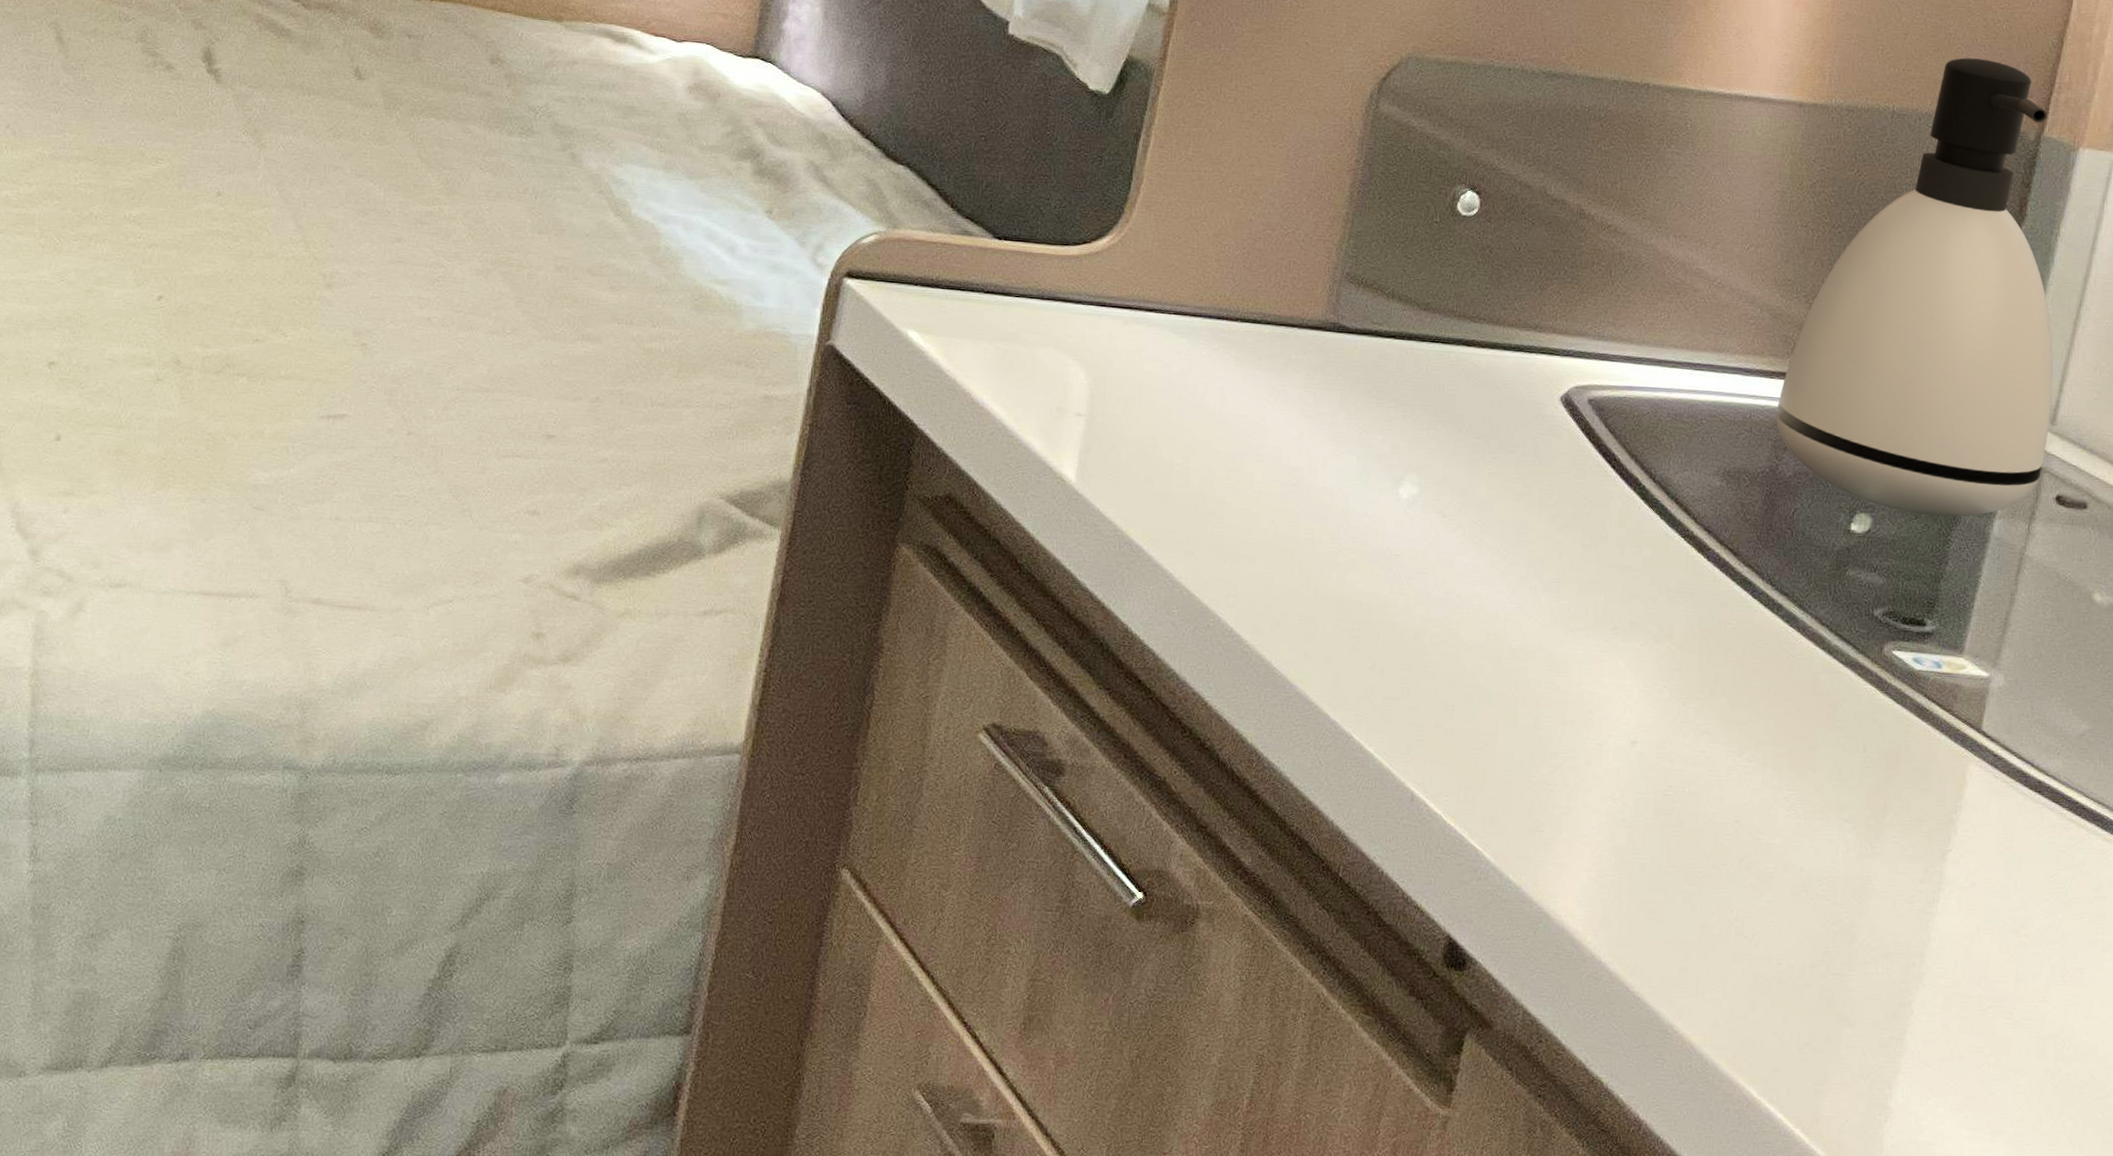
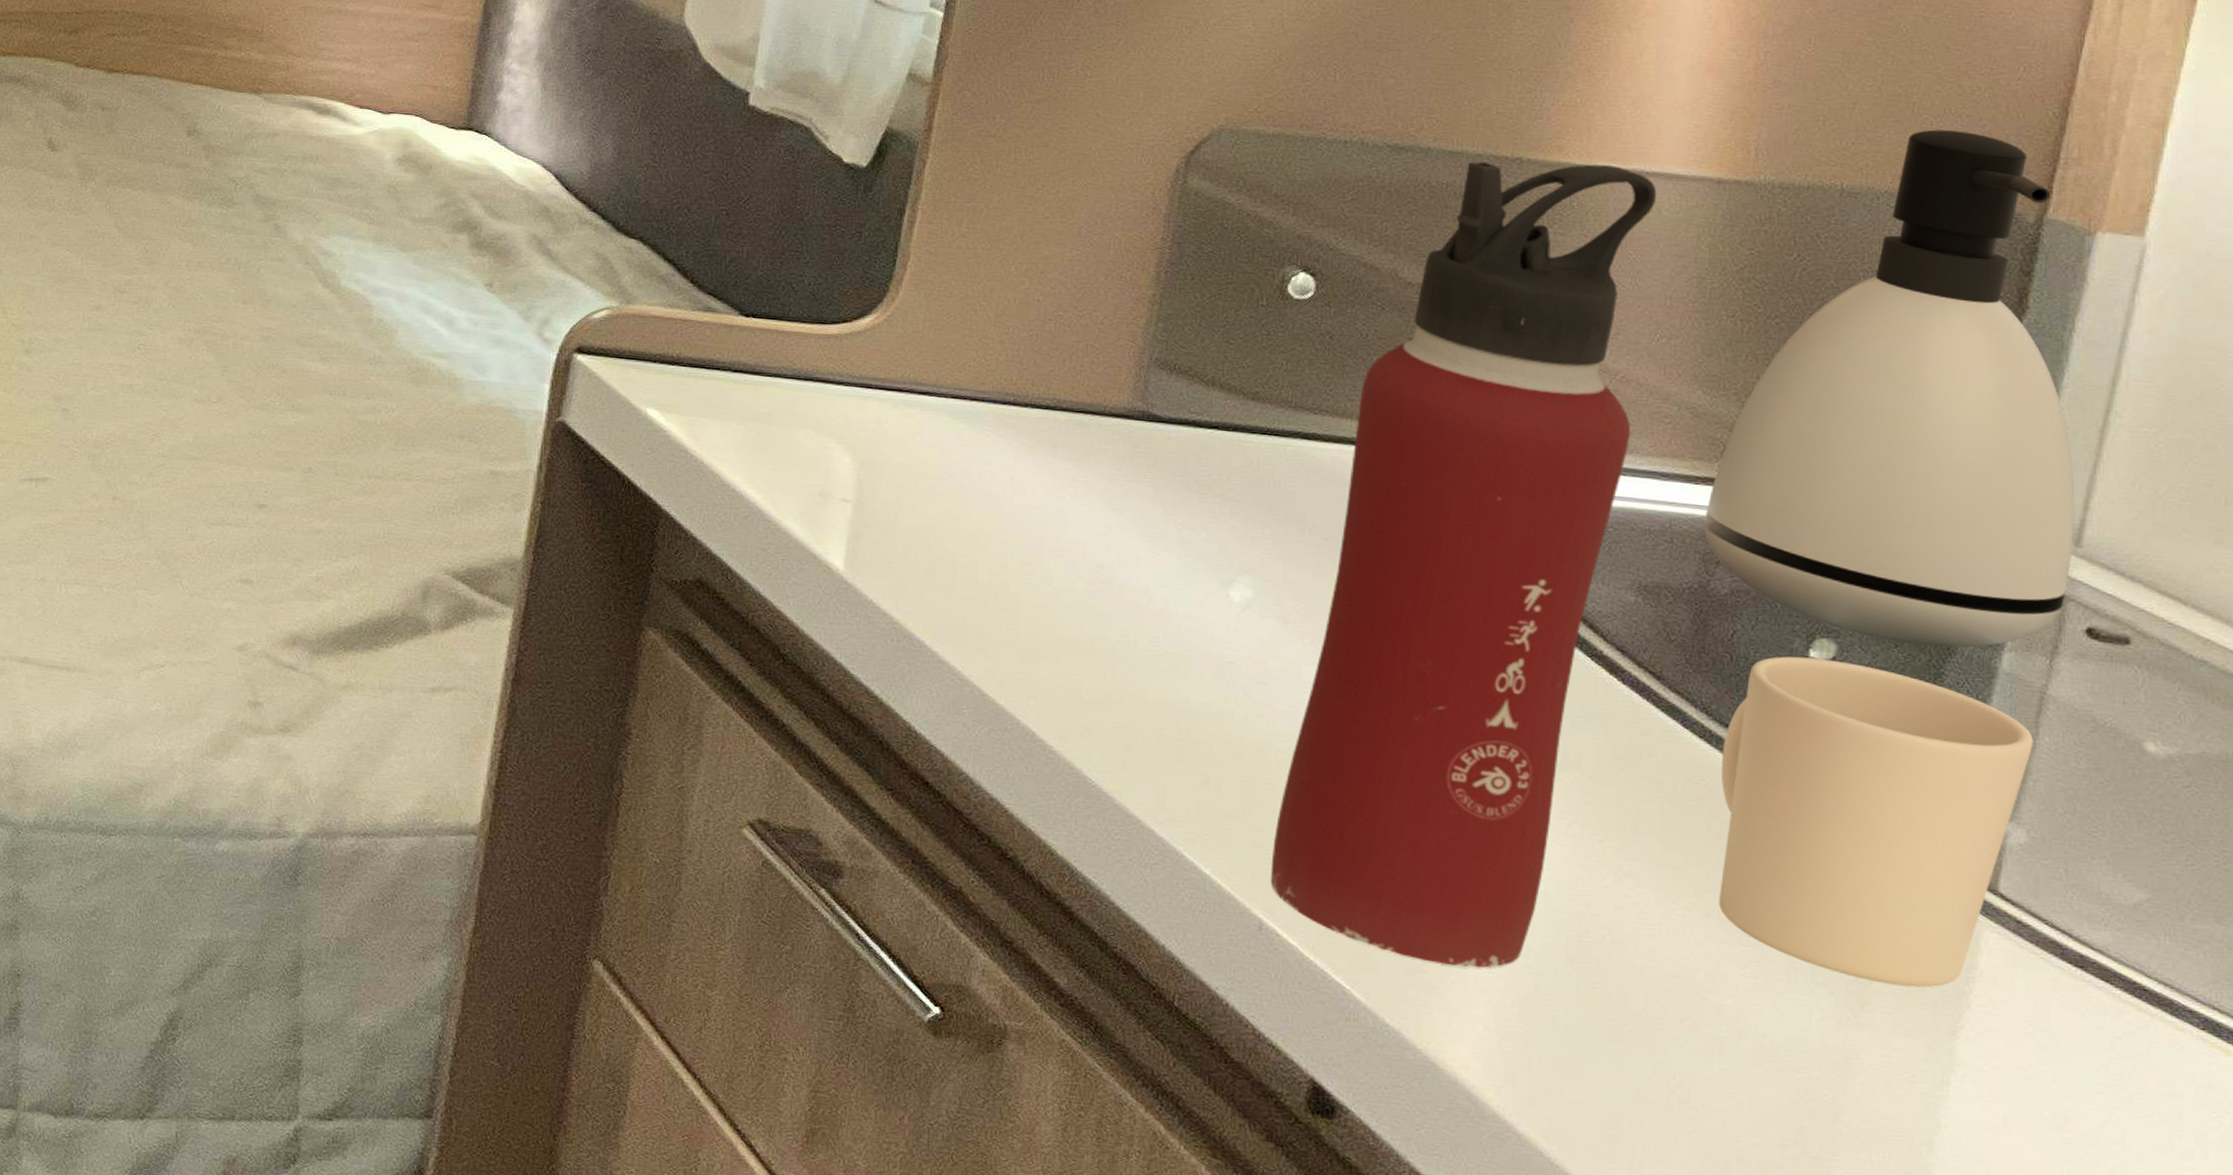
water bottle: none [1422,87,1753,825] -> present [1270,161,1657,968]
mug: none [1773,530,2014,818] -> present [1719,656,2034,988]

